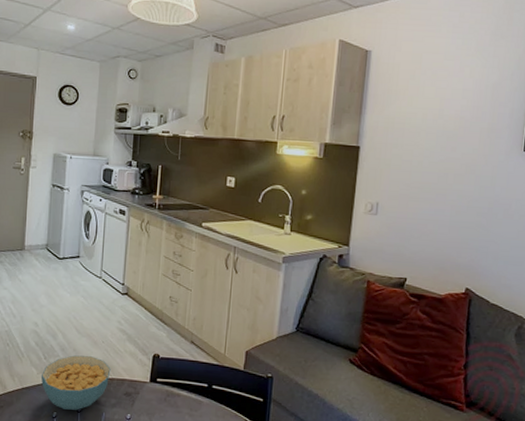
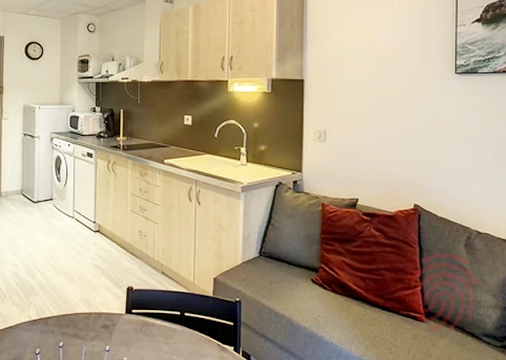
cereal bowl: present [40,355,111,410] -> none [22,293,88,346]

